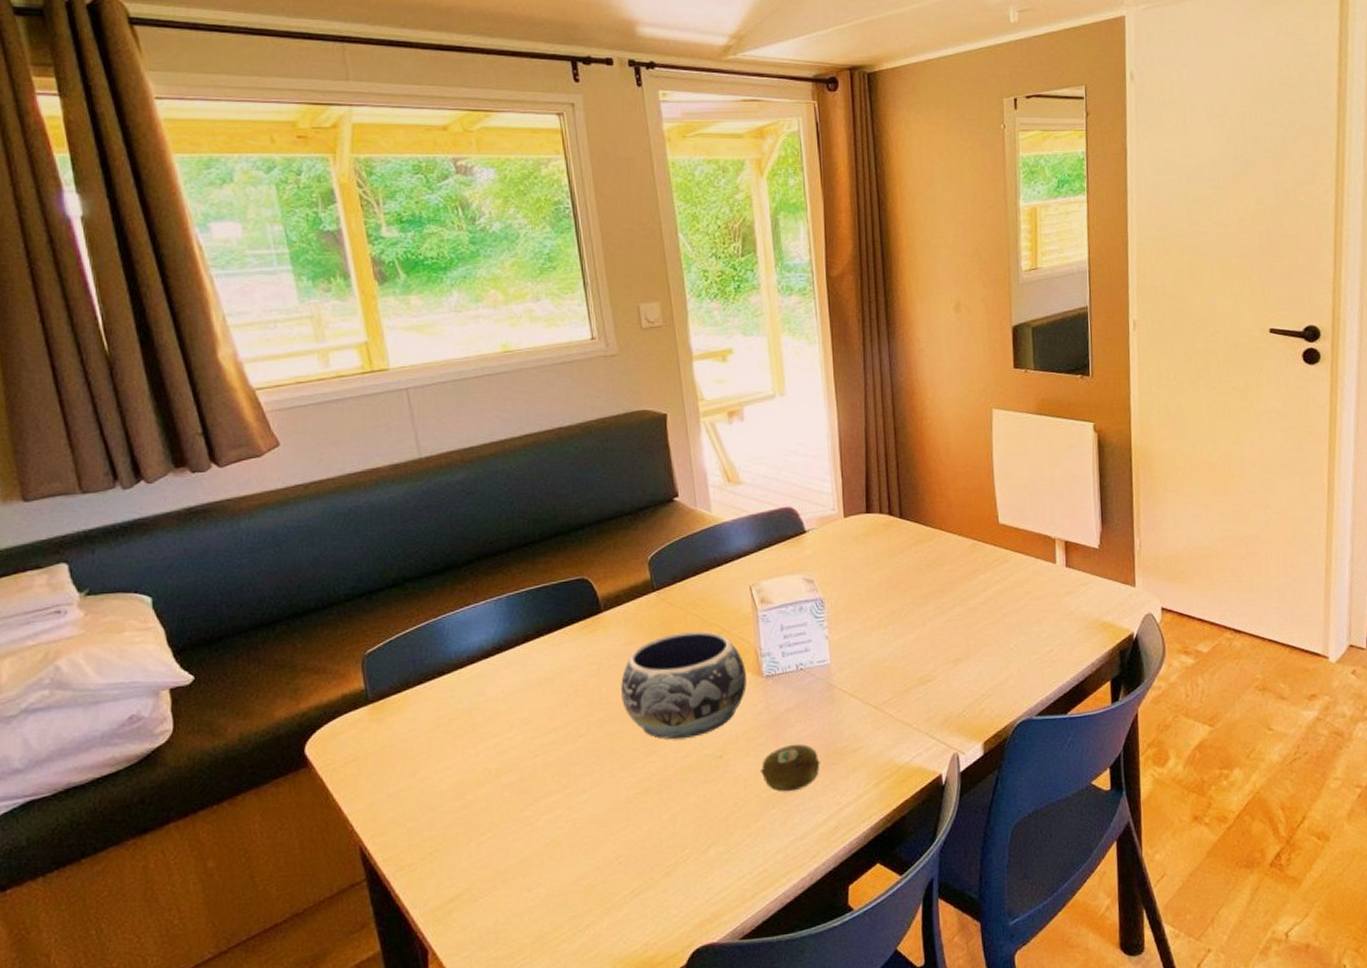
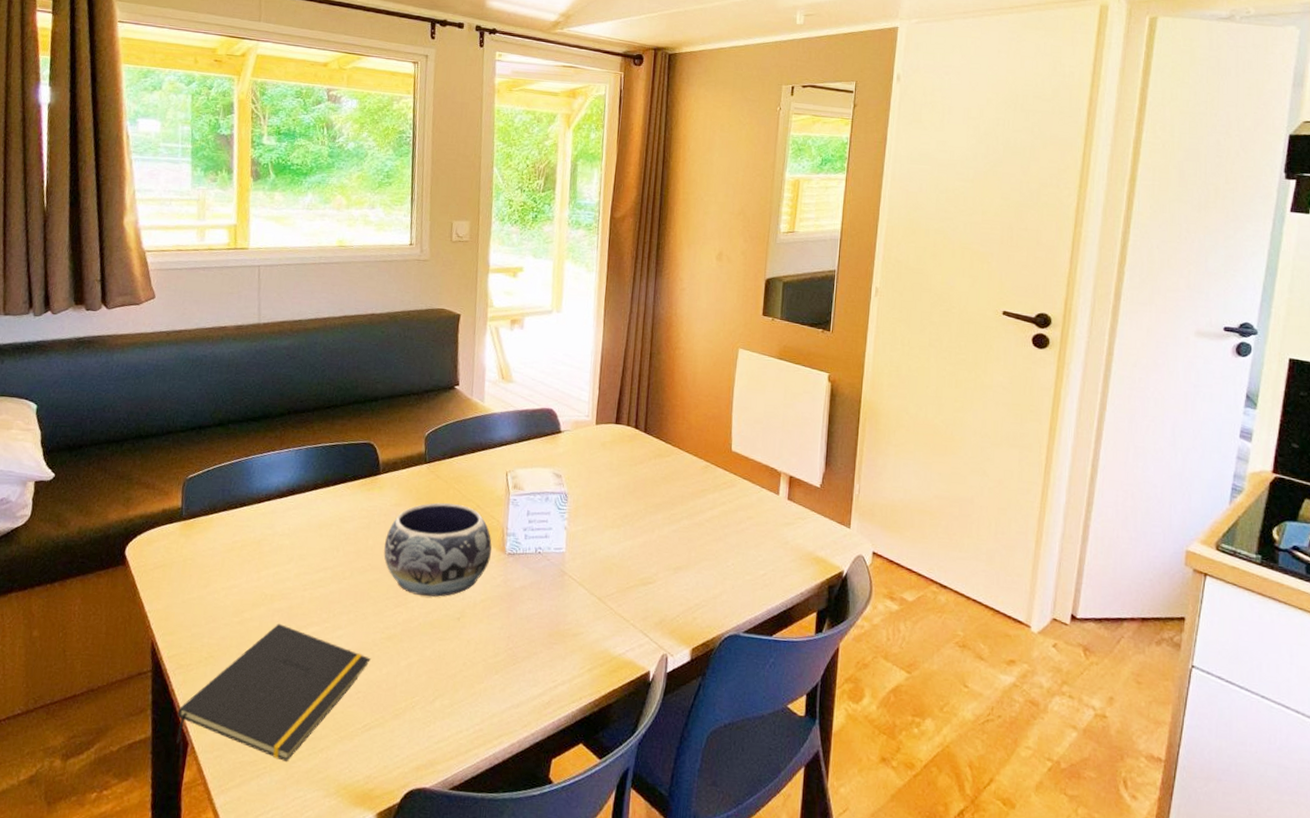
notepad: none [408,799,627,953] -> present [176,624,371,763]
fruit: present [760,744,820,792] -> none [490,619,543,662]

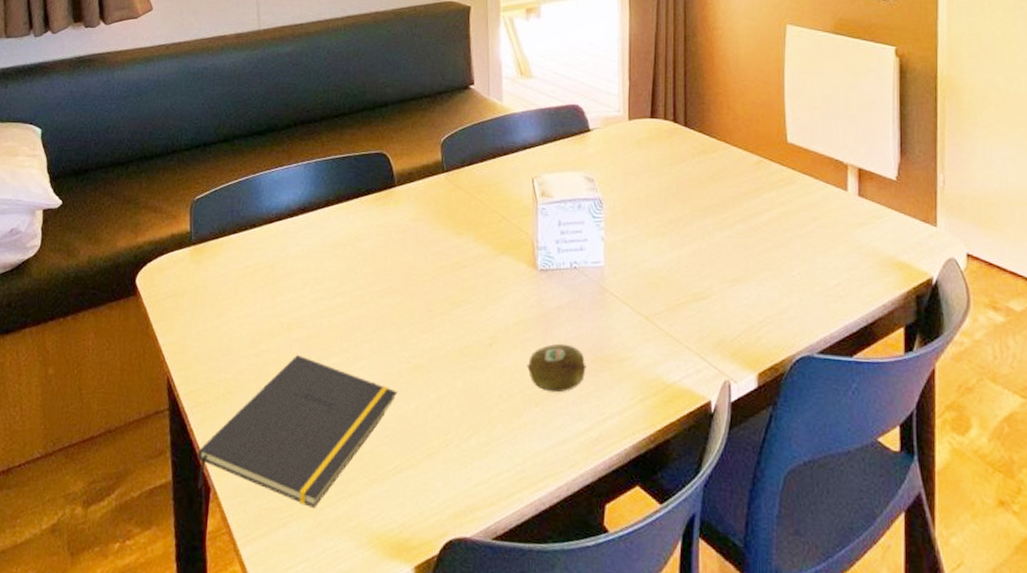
decorative bowl: present [384,502,492,597] -> none [404,215,521,321]
fruit: none [490,619,543,662] -> present [527,343,586,393]

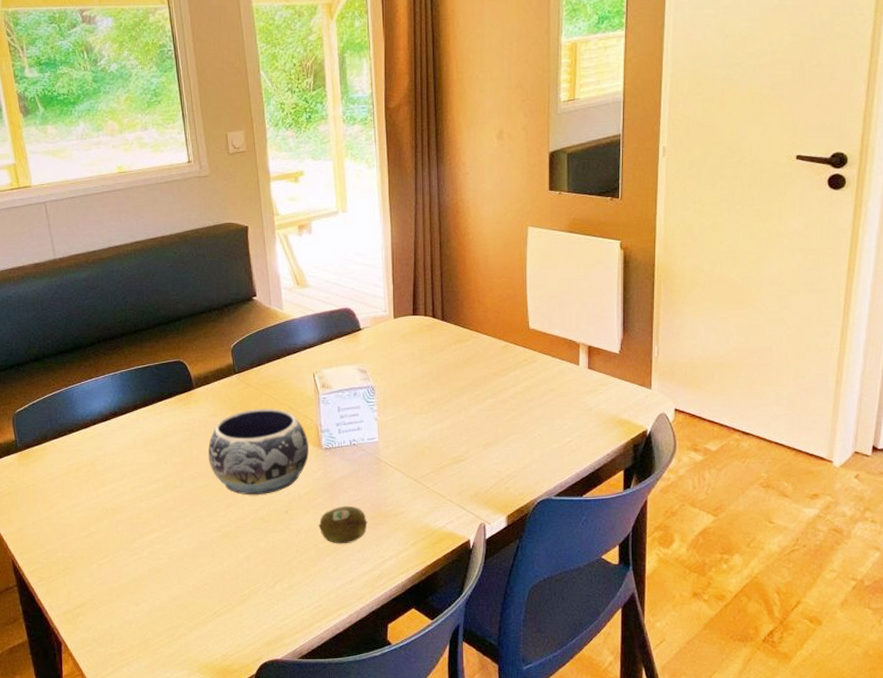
notepad: present [198,355,397,509] -> none [47,534,211,650]
decorative bowl: none [404,215,521,321] -> present [208,408,309,495]

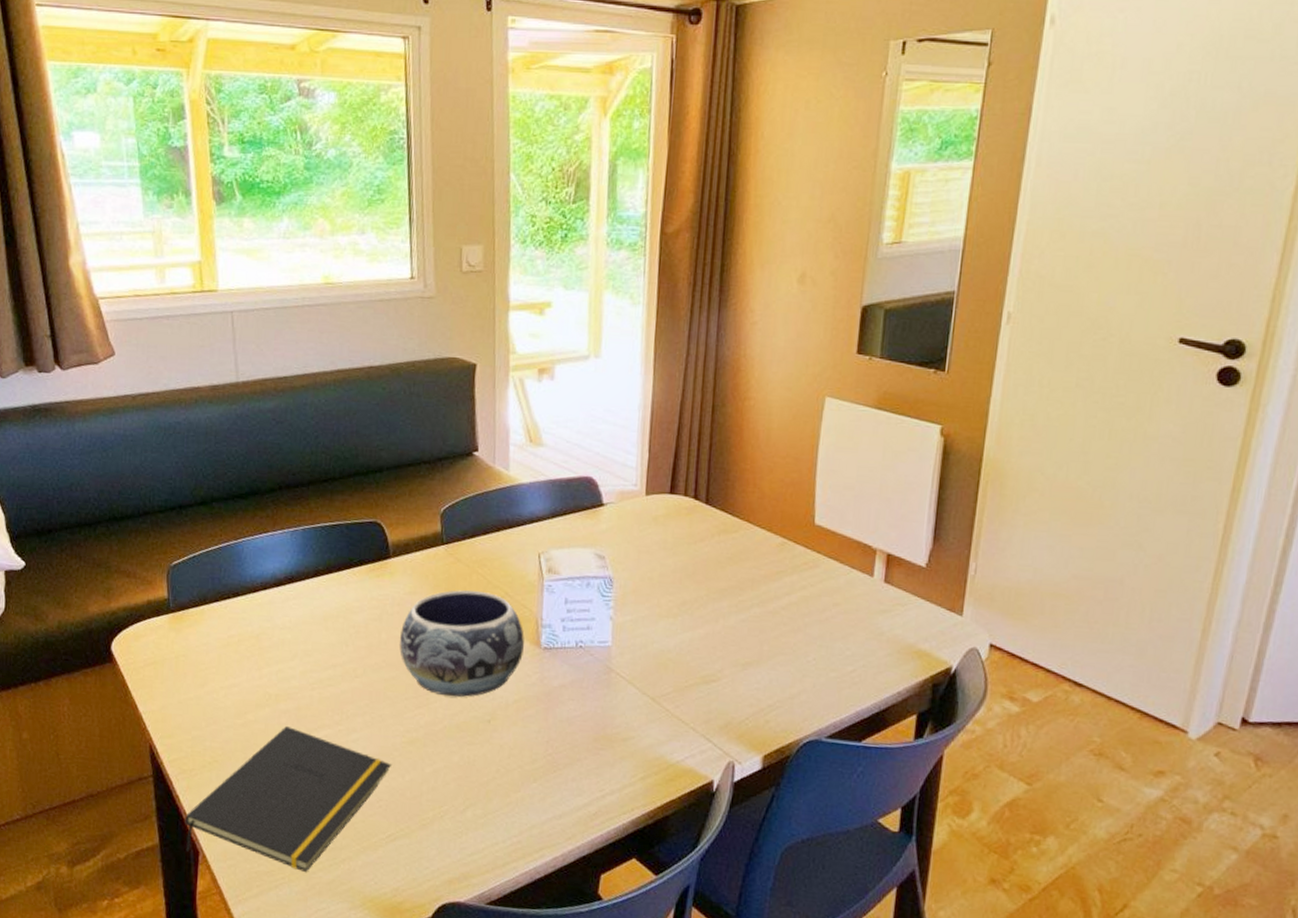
notepad: none [47,534,211,650] -> present [185,726,391,873]
fruit: present [318,506,367,544] -> none [526,721,588,769]

